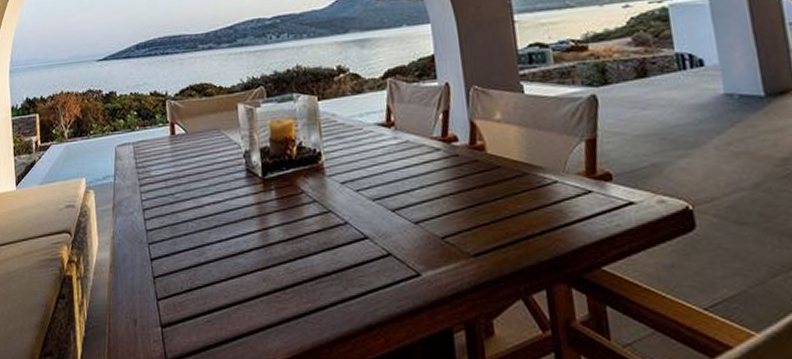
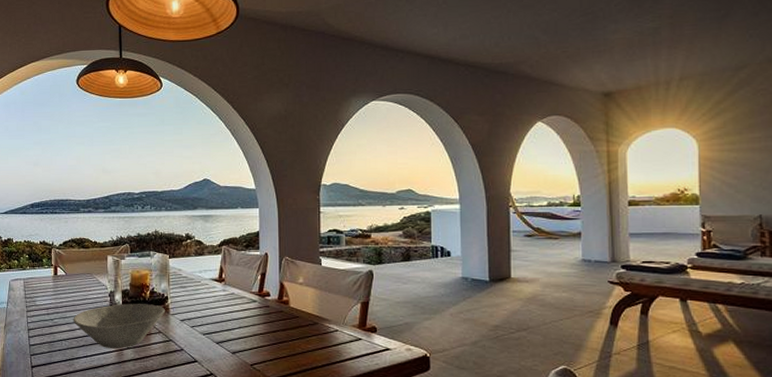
bowl: none [199,164,319,229] -> present [73,304,165,349]

